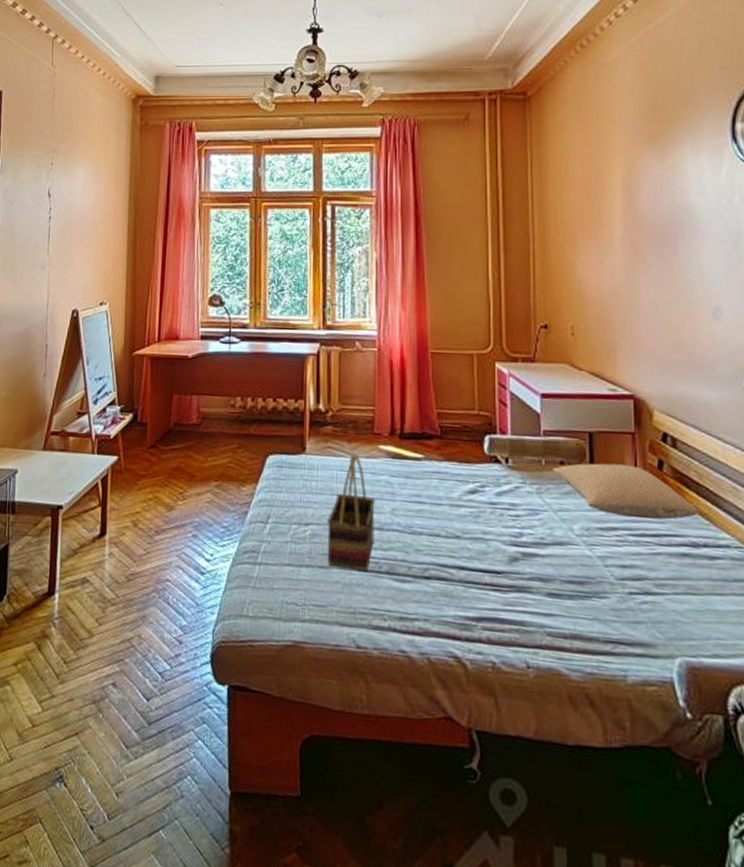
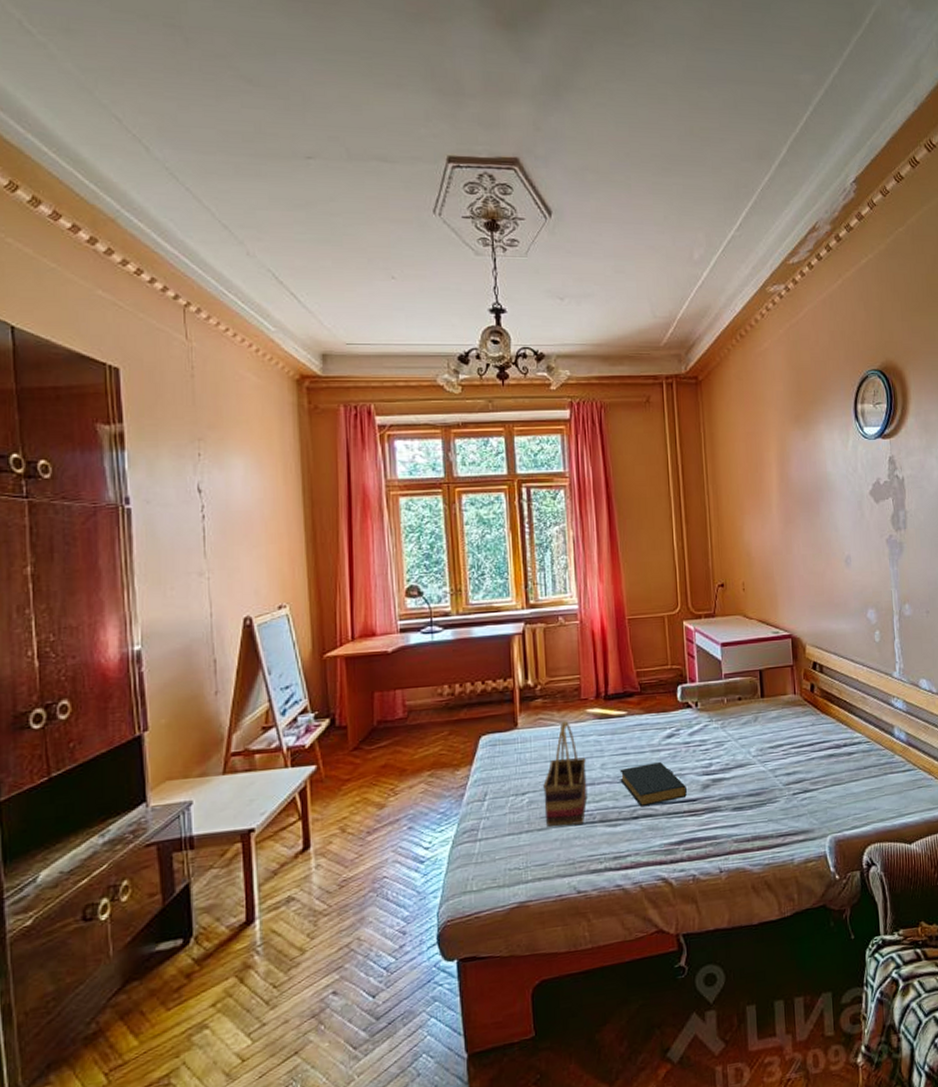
hardback book: none [412,518,490,568] -> present [619,762,687,807]
pillow: present [553,463,698,520] -> none [733,692,839,735]

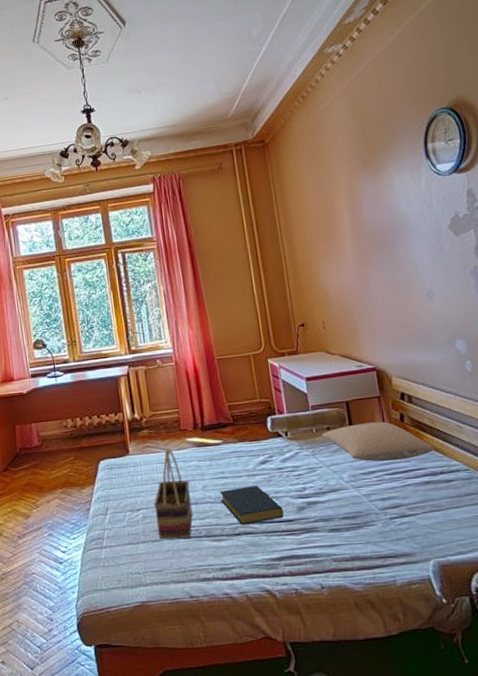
pillow: none [733,692,839,735] -> present [322,421,434,462]

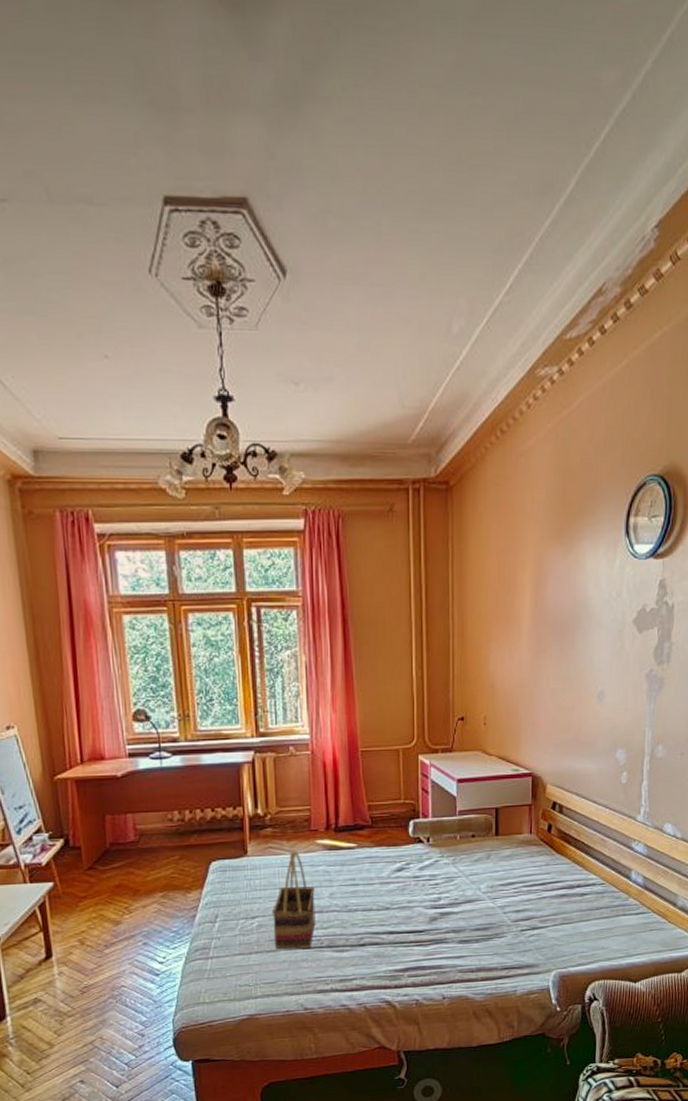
hardback book: present [219,486,284,525] -> none [348,894,414,936]
pillow: present [322,421,434,462] -> none [466,831,575,873]

